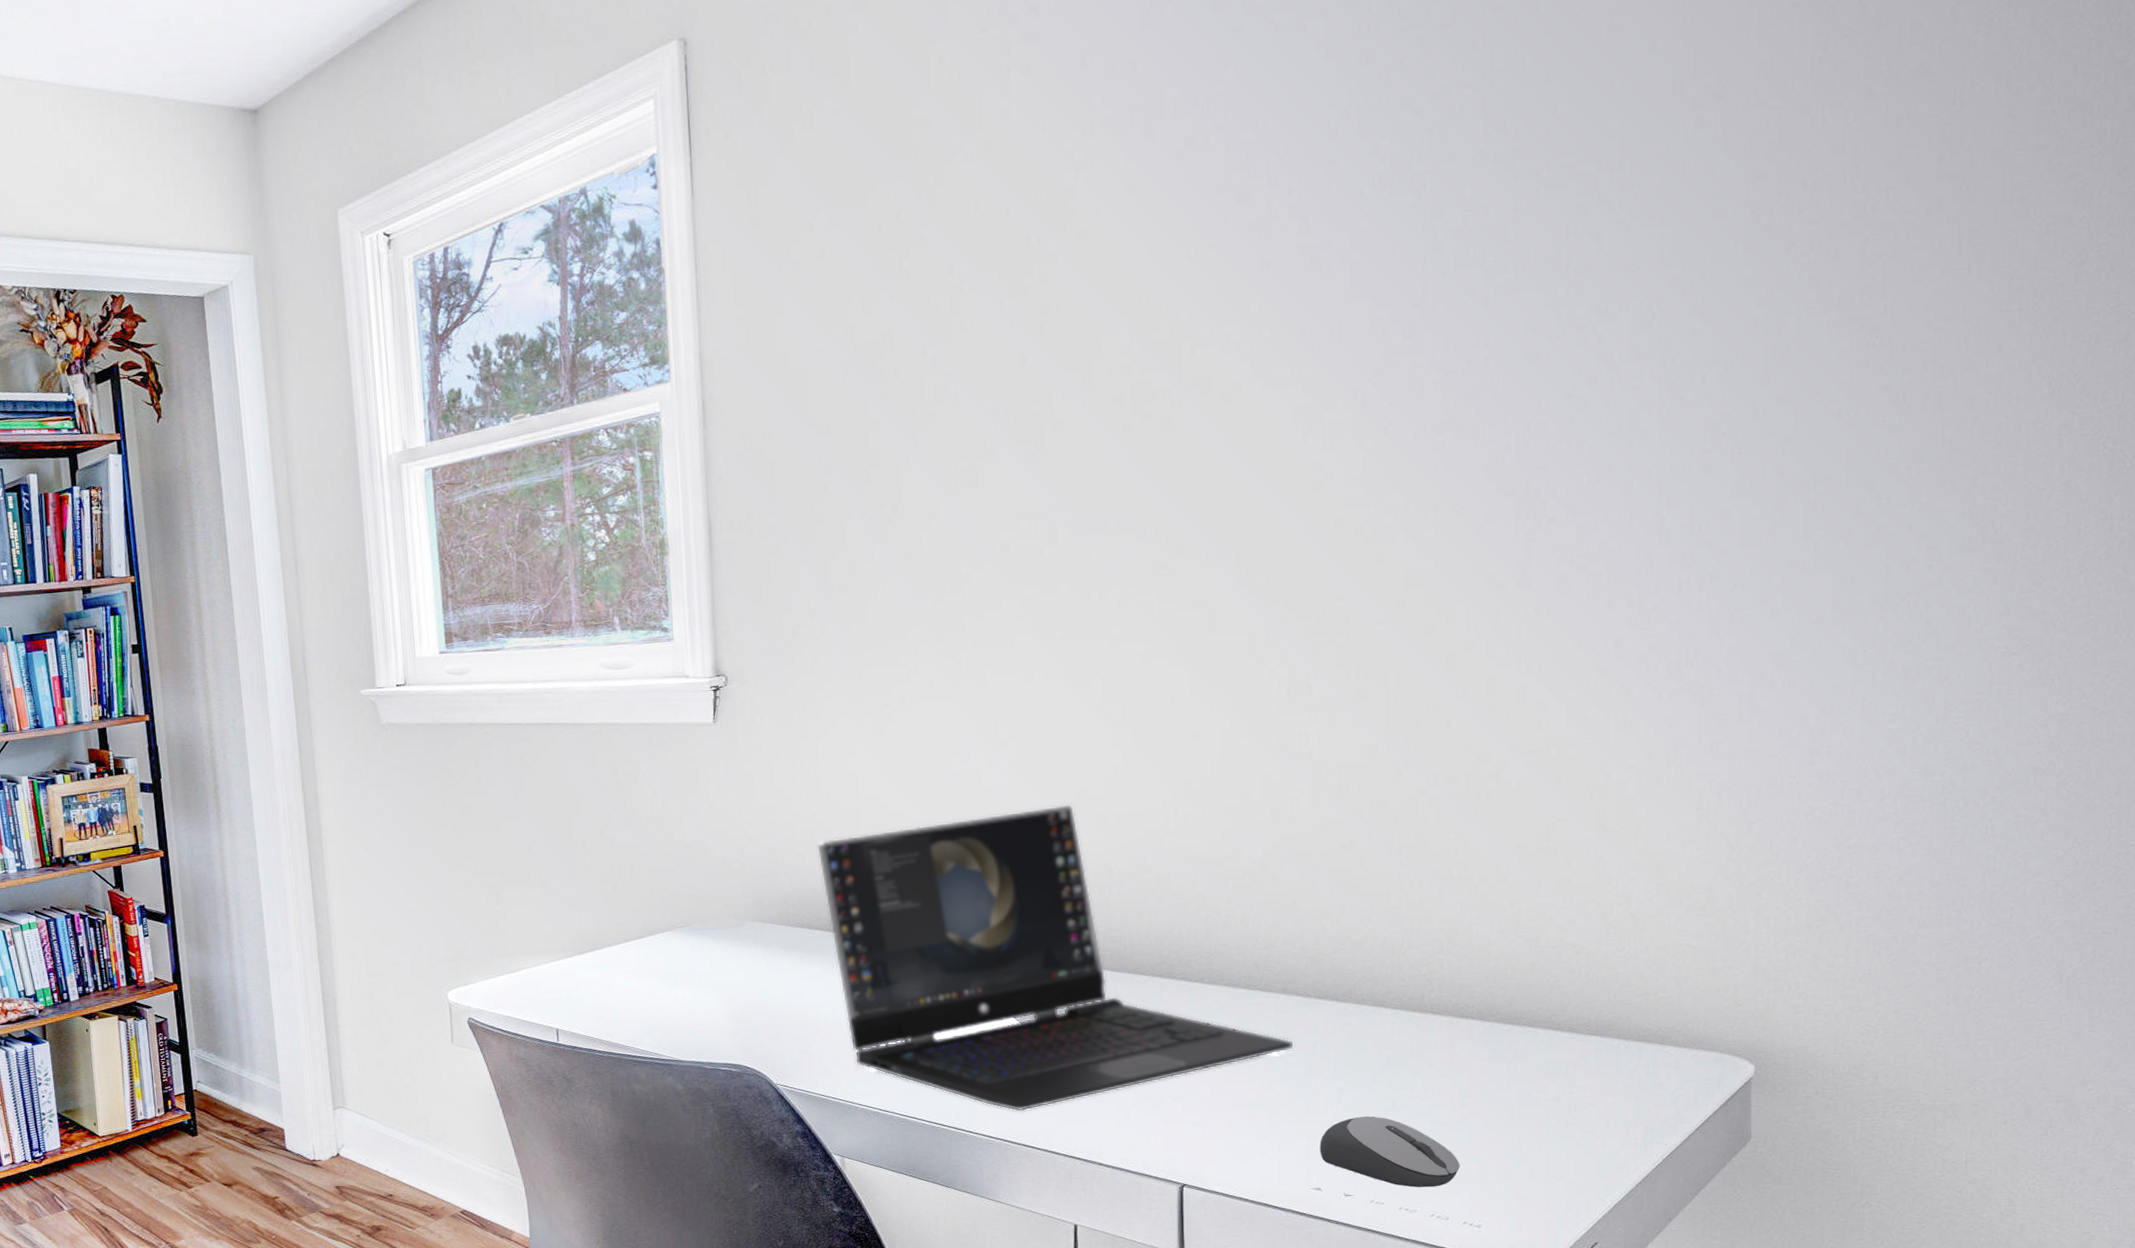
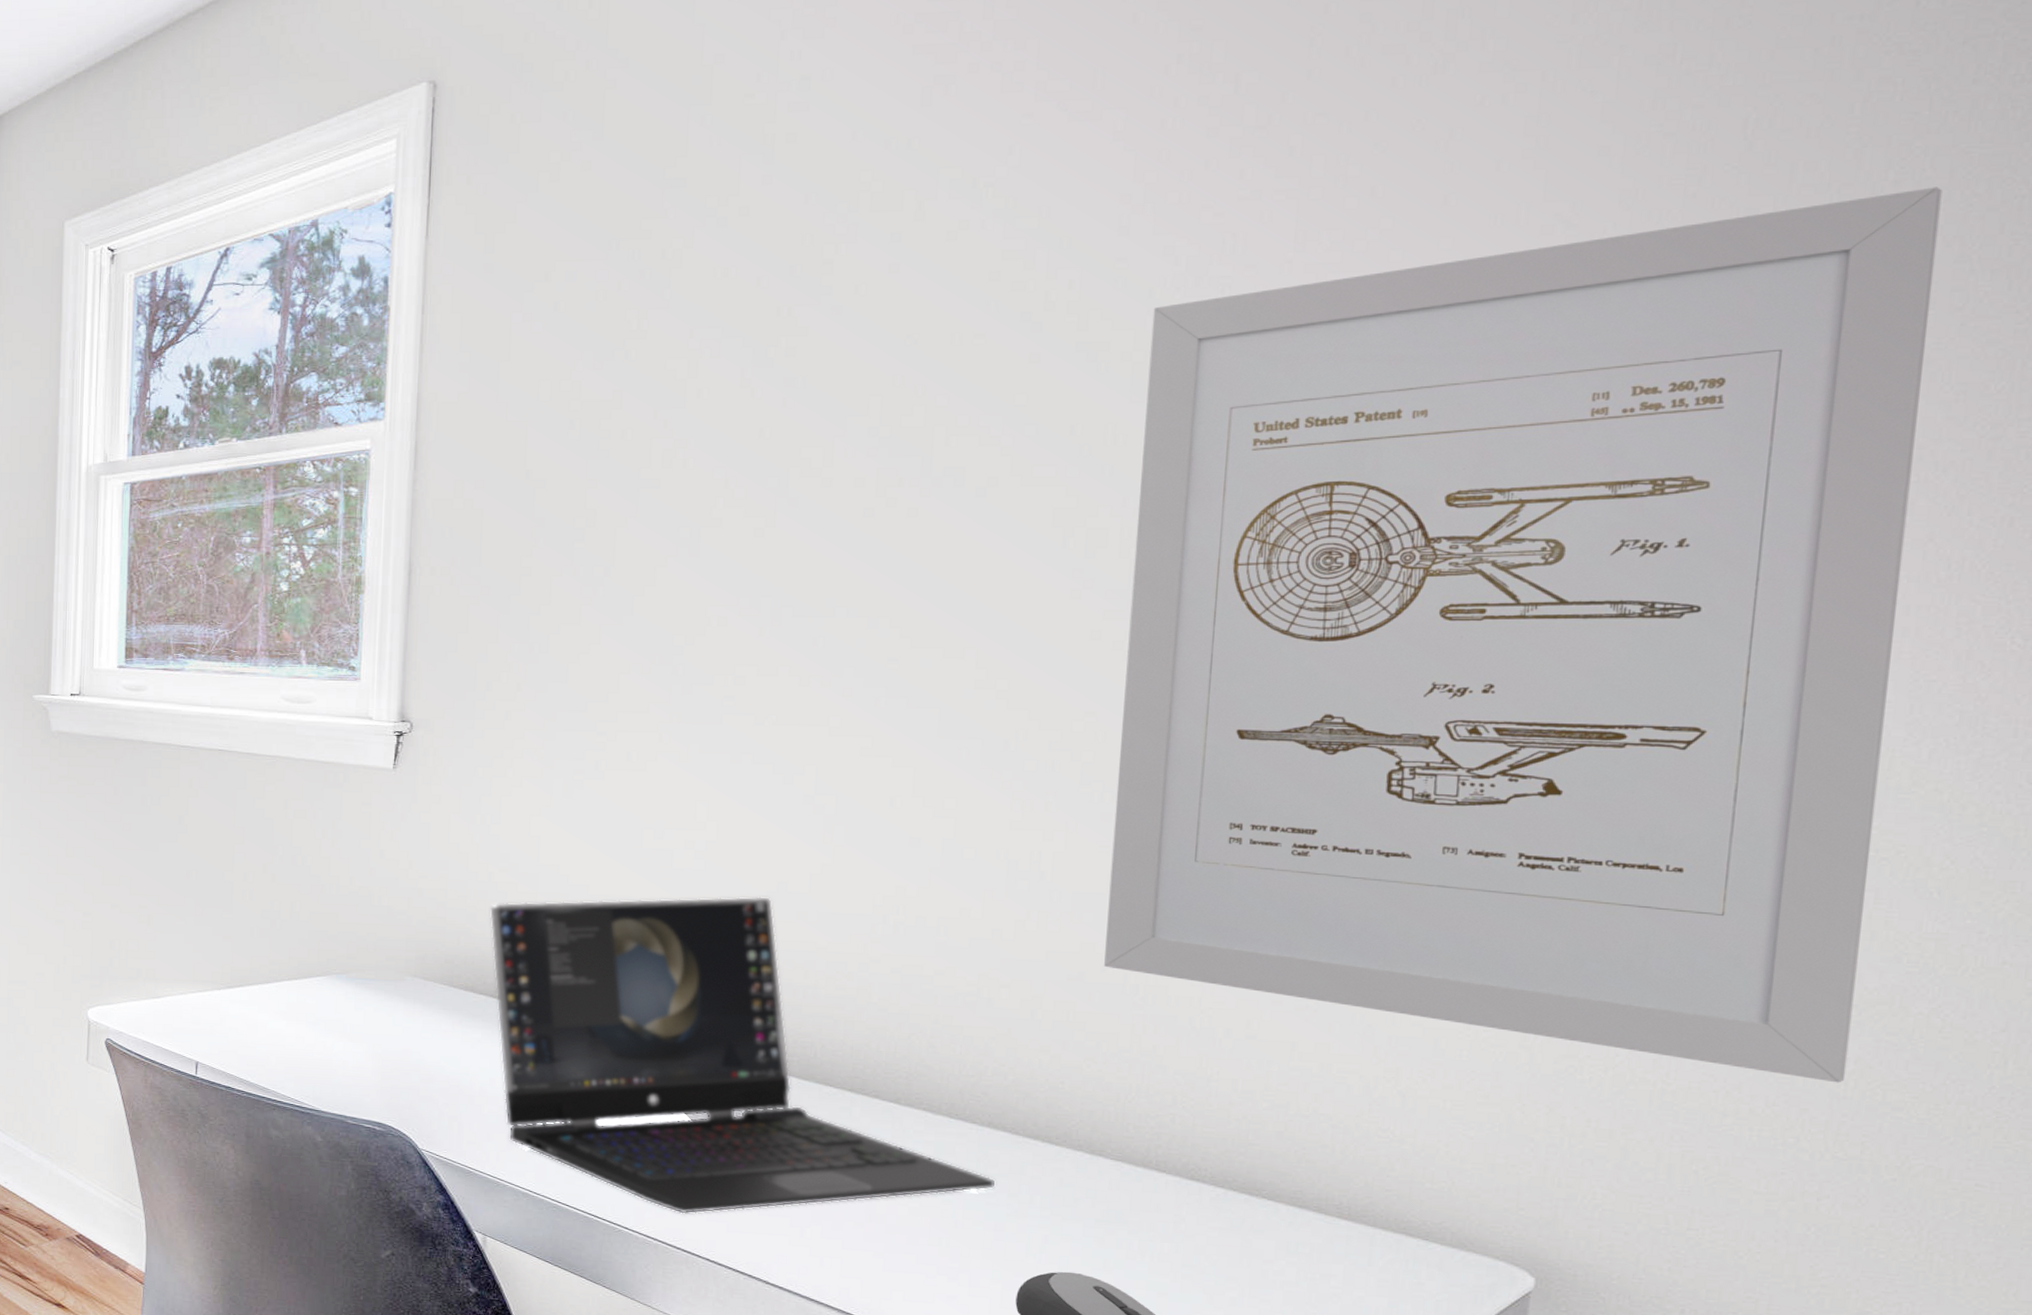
wall art: none [1365,36,2025,858] -> present [1104,187,1942,1083]

